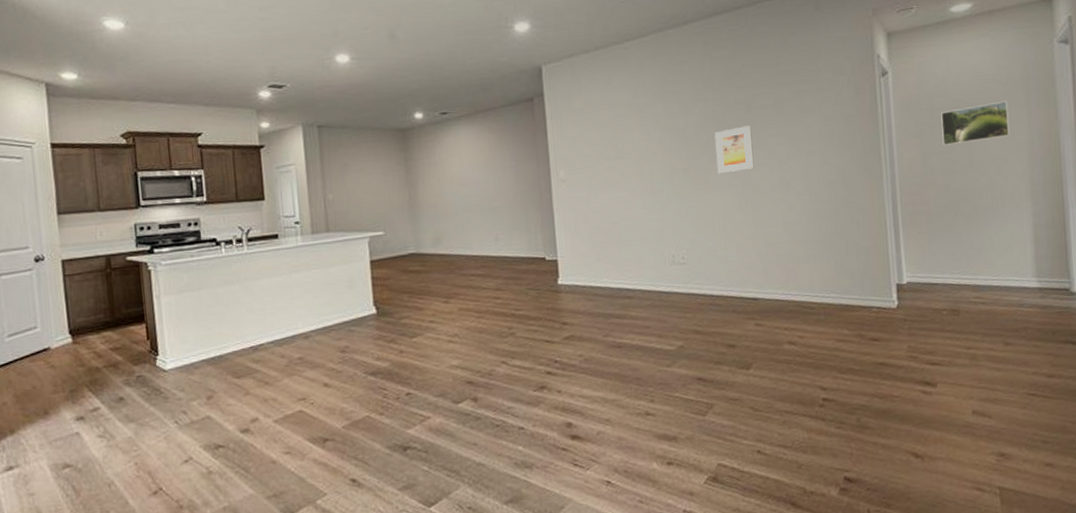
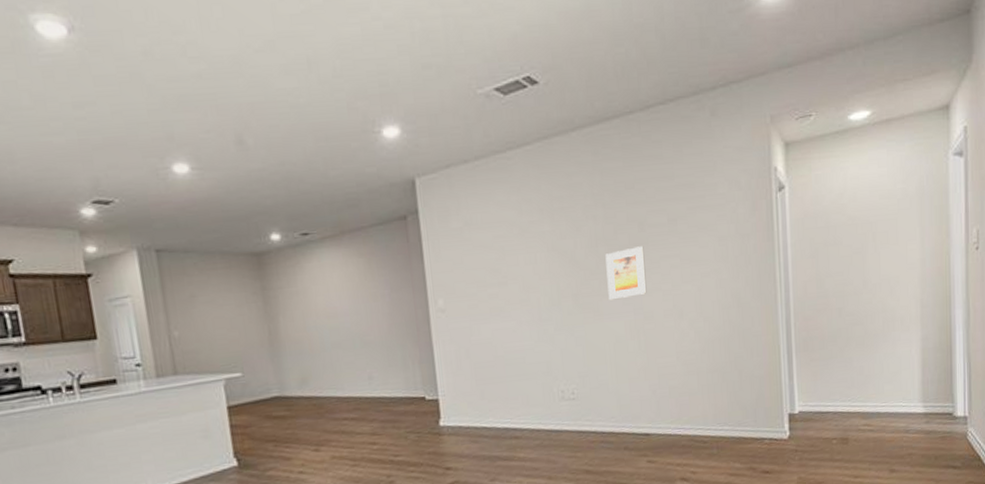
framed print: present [941,101,1010,146] -> none [836,218,903,267]

